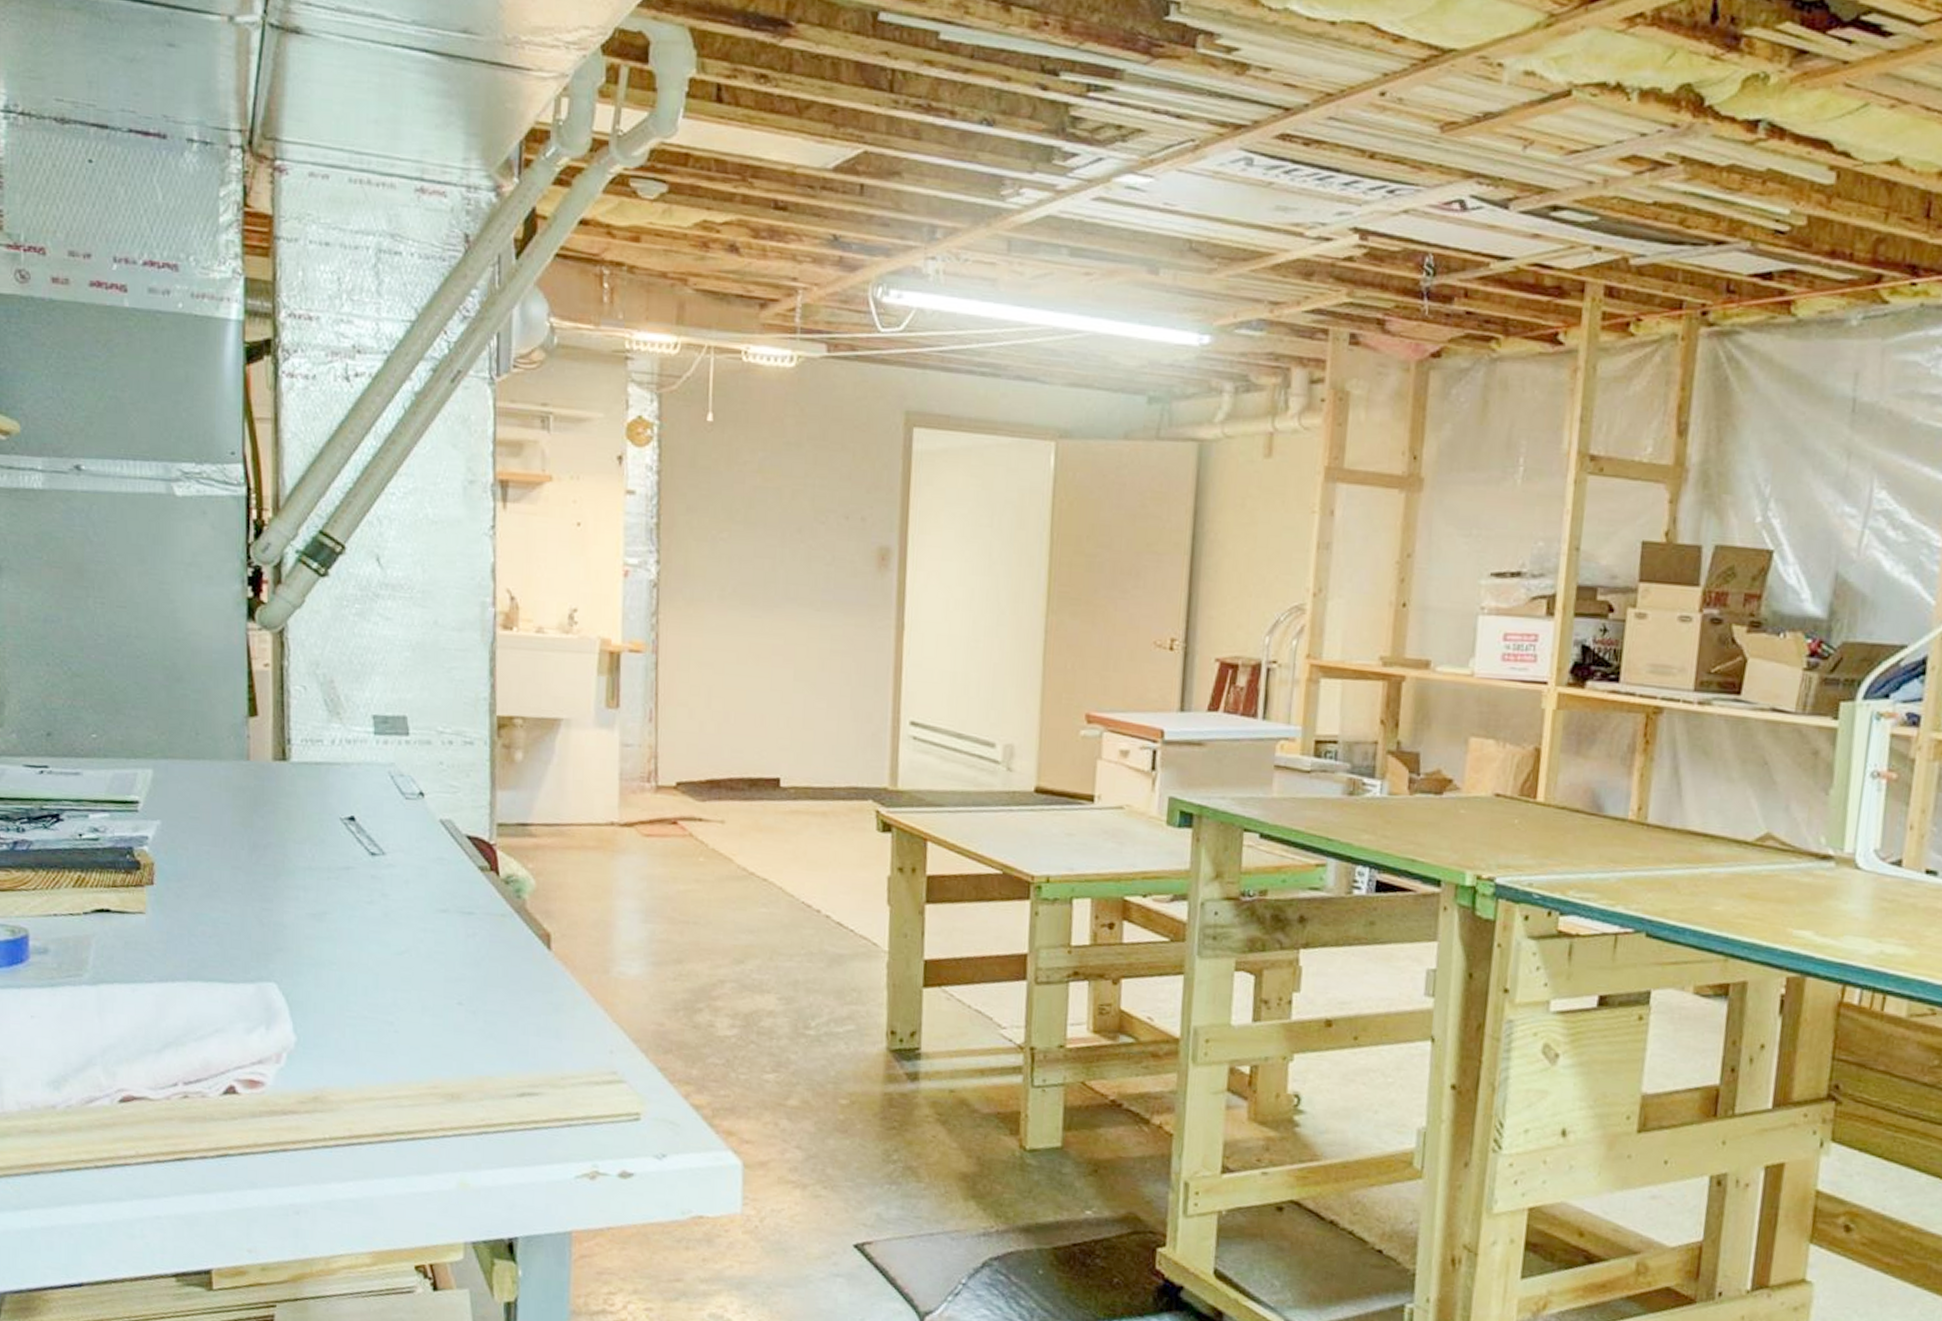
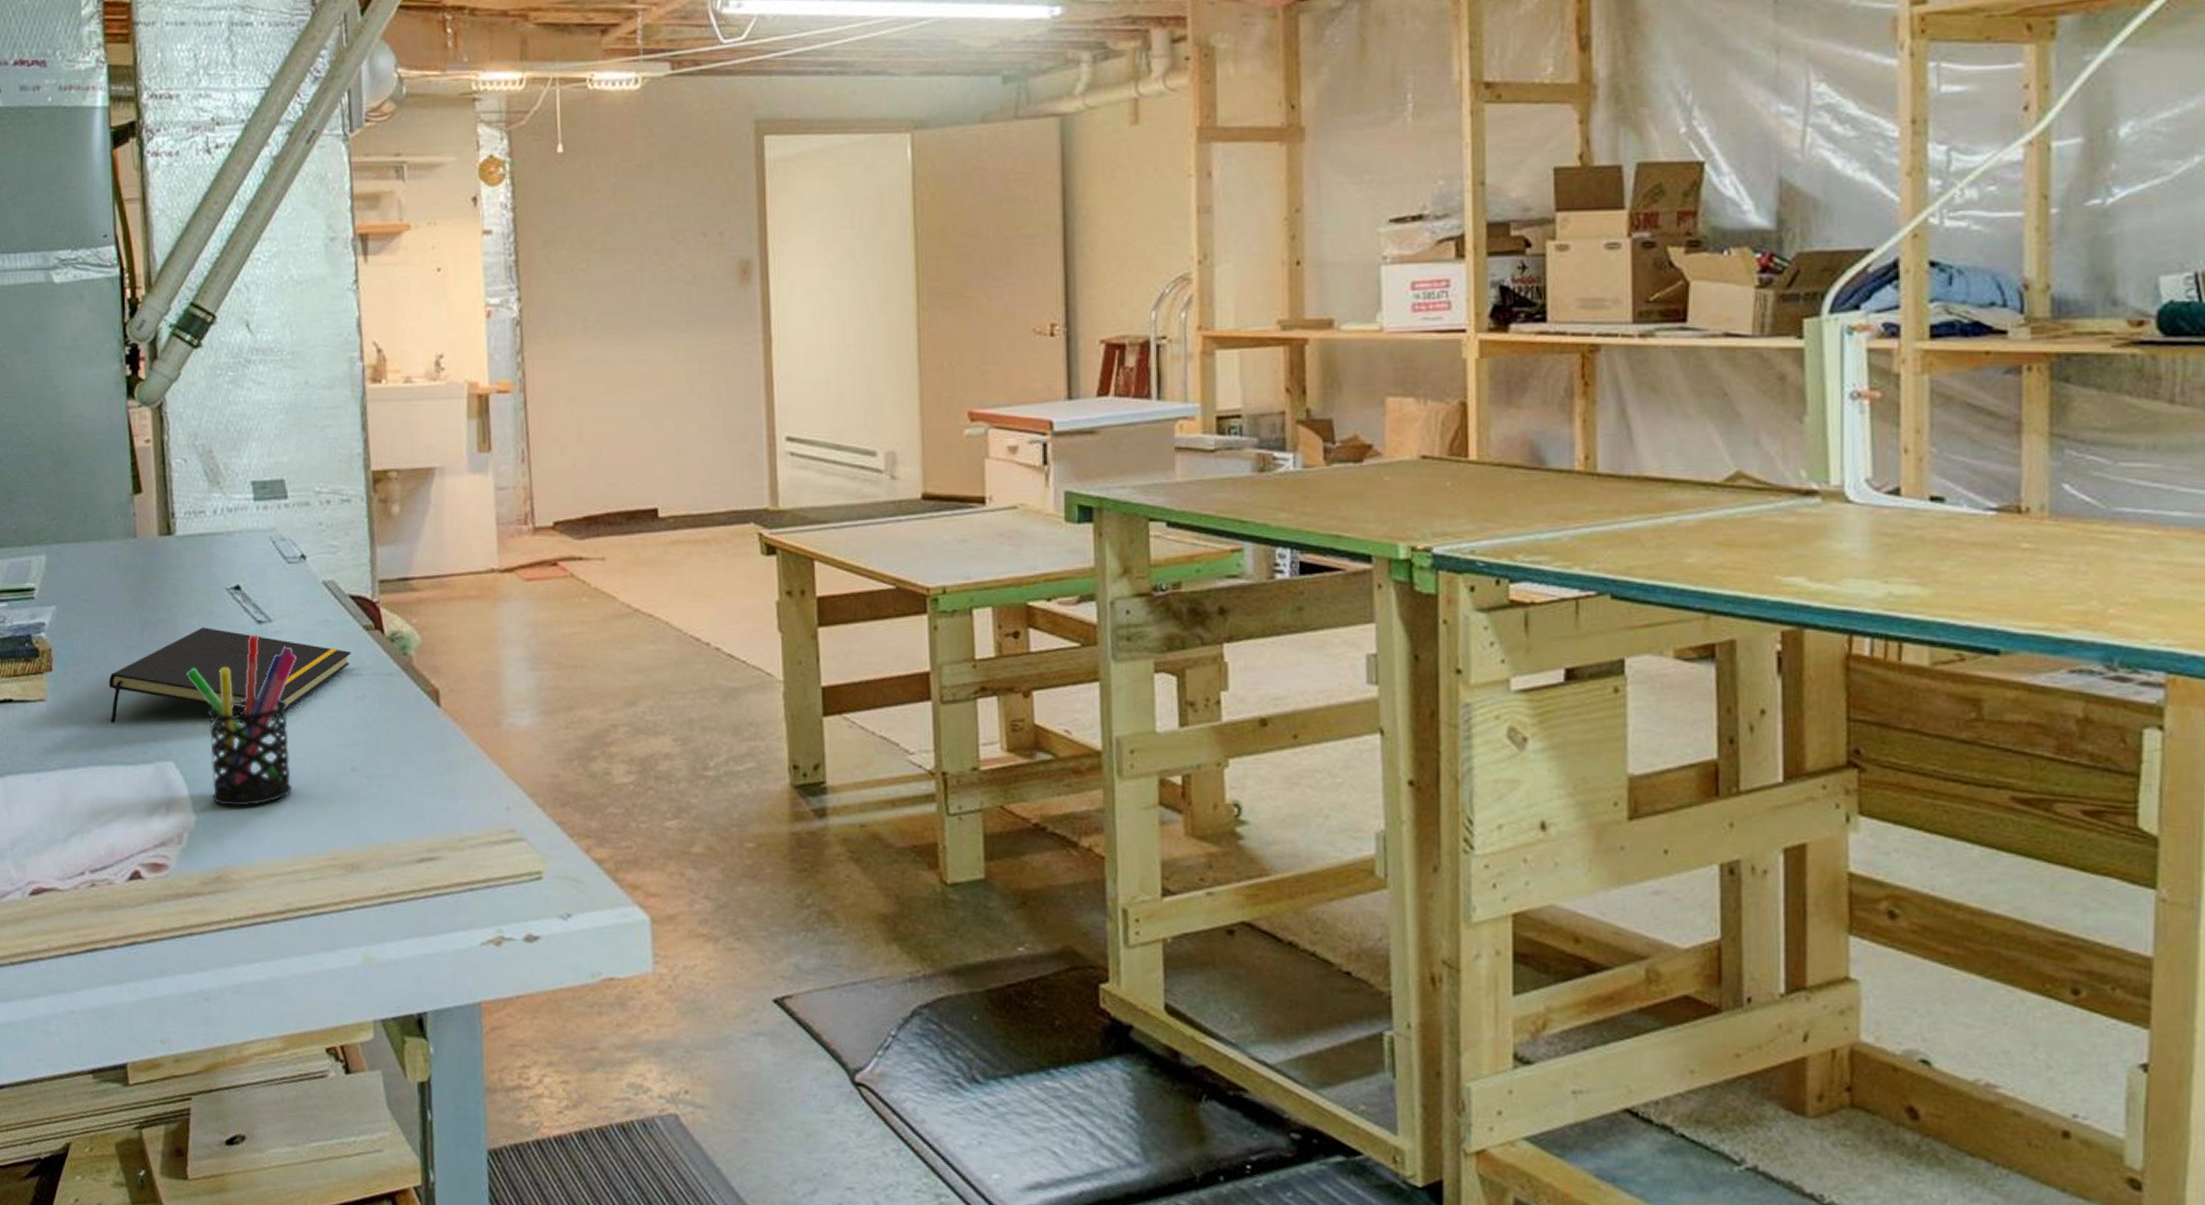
notepad: none [213,854,465,942] -> present [109,627,351,723]
pen holder: none [293,866,410,1032] -> present [186,635,298,807]

